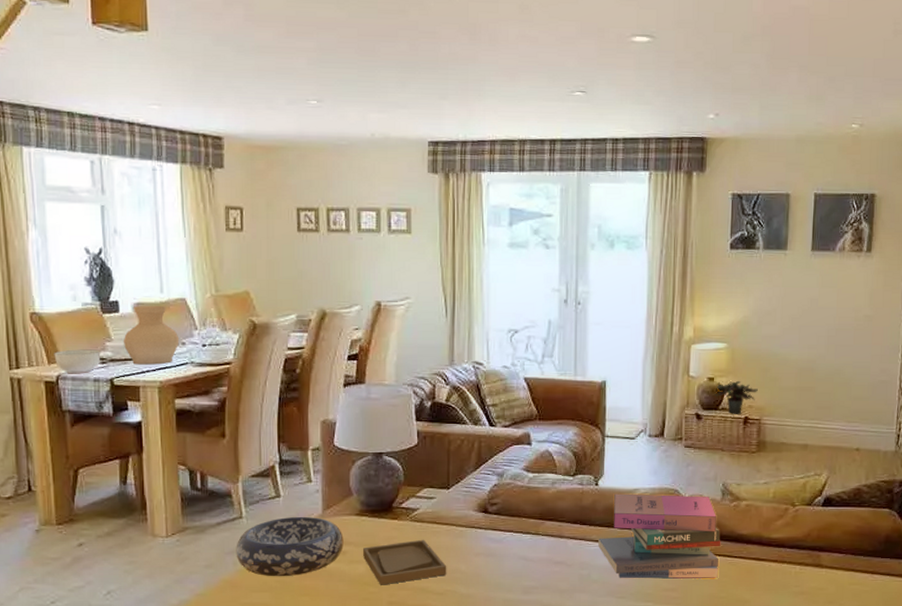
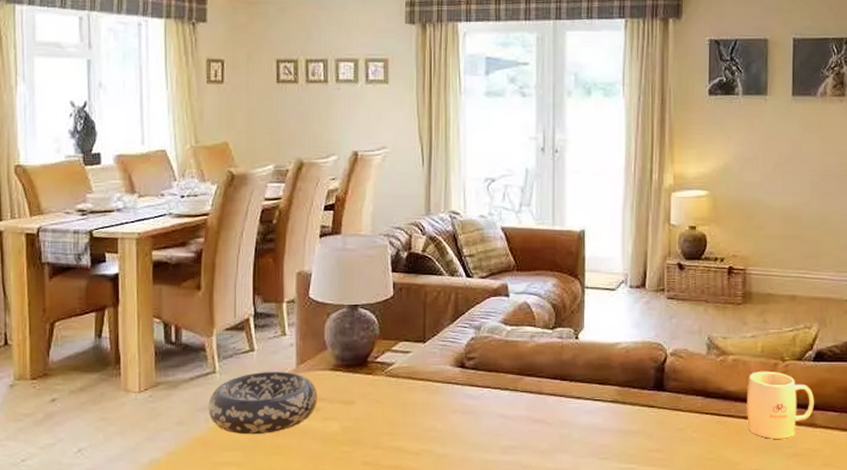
bowl: present [54,349,101,374] -> none [36,201,81,226]
vase: present [123,305,180,365] -> none [103,157,159,216]
tray: present [363,539,447,585] -> none [337,395,423,444]
books: present [598,493,721,579] -> none [579,347,708,439]
potted plant: present [714,381,758,414] -> none [696,230,742,264]
mug: none [757,516,821,579] -> present [747,371,814,439]

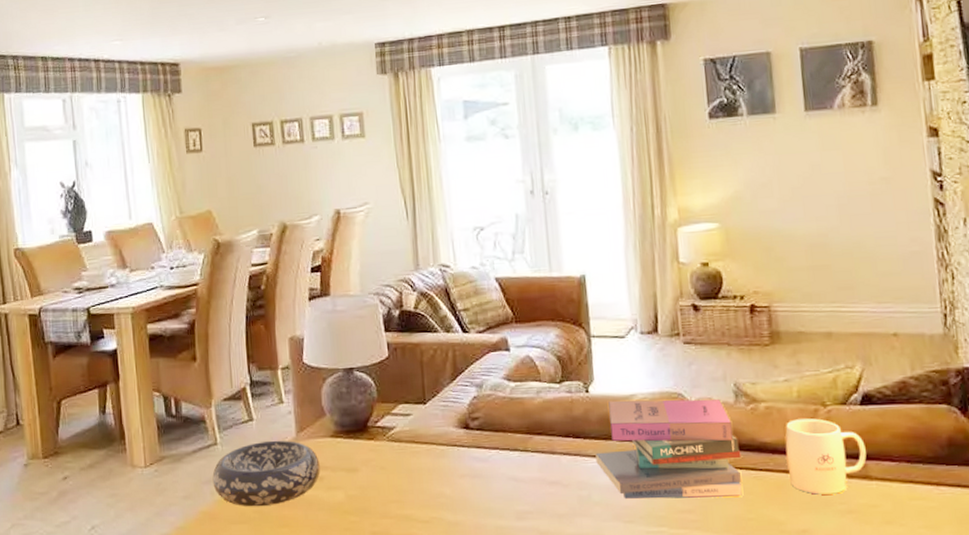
books: none [579,347,708,439] -> present [595,399,742,499]

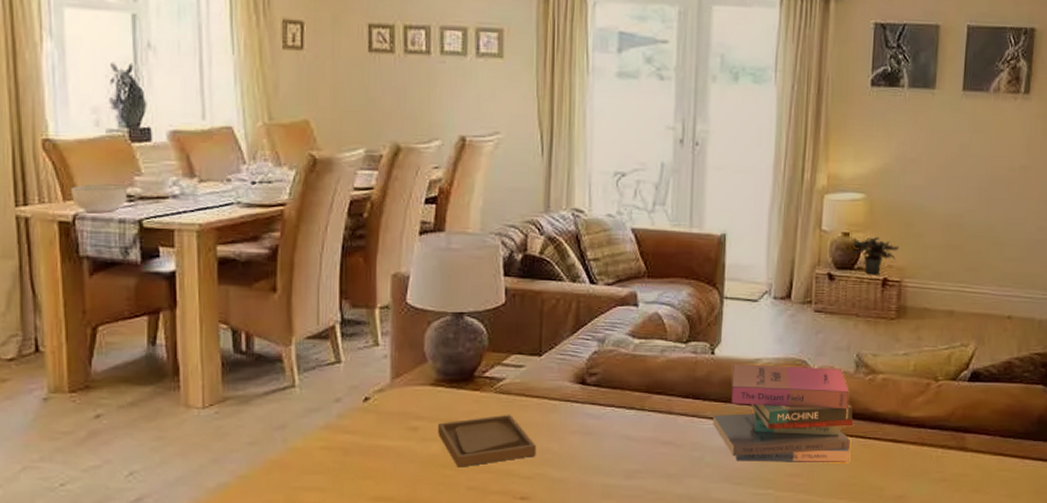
bowl: none [36,280,78,306] -> present [70,184,128,214]
decorative bowl: present [212,440,320,507] -> none [286,385,415,457]
tray: none [341,461,431,514] -> present [438,414,537,467]
potted plant: none [710,265,762,303] -> present [849,237,899,275]
mug: present [785,418,867,495] -> none [894,392,967,463]

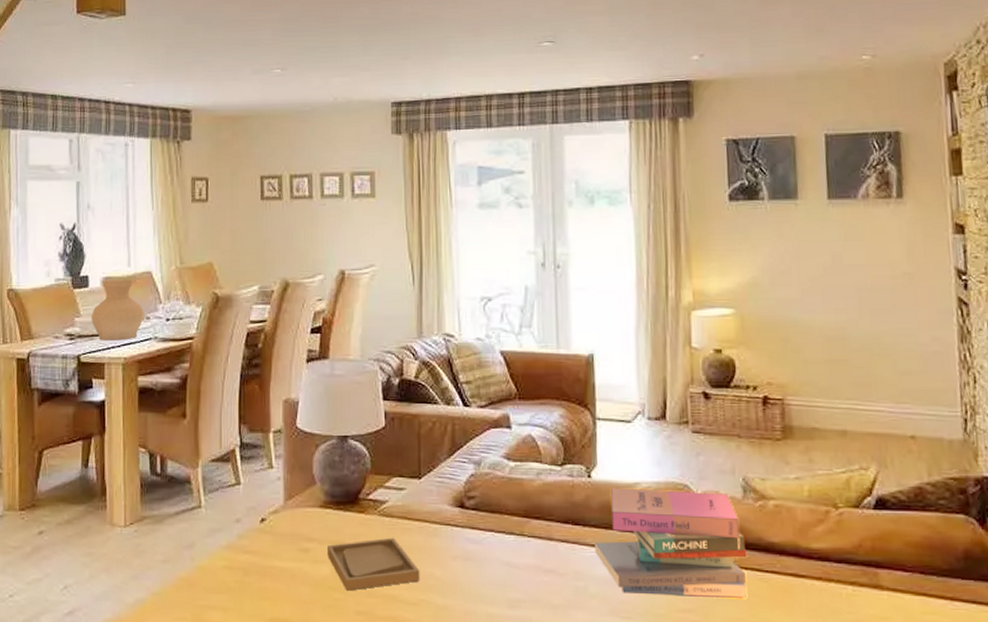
bowl: present [70,184,128,214] -> none [26,325,70,351]
vase: none [155,133,224,205] -> present [91,279,144,341]
potted plant: present [849,237,899,275] -> none [723,353,777,393]

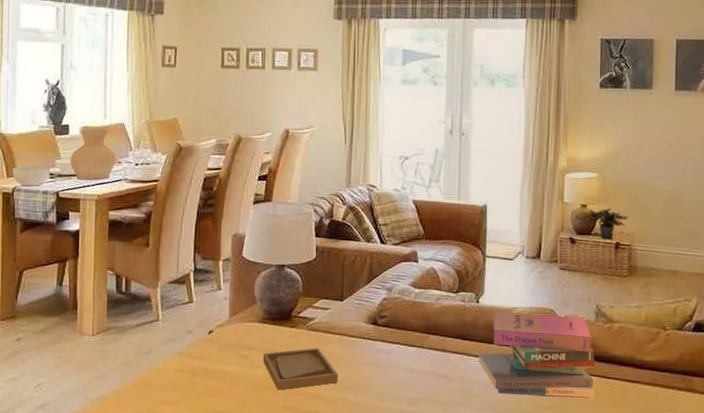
bowl: none [26,325,70,351] -> present [12,165,51,187]
potted plant: none [723,353,777,393] -> present [586,209,628,240]

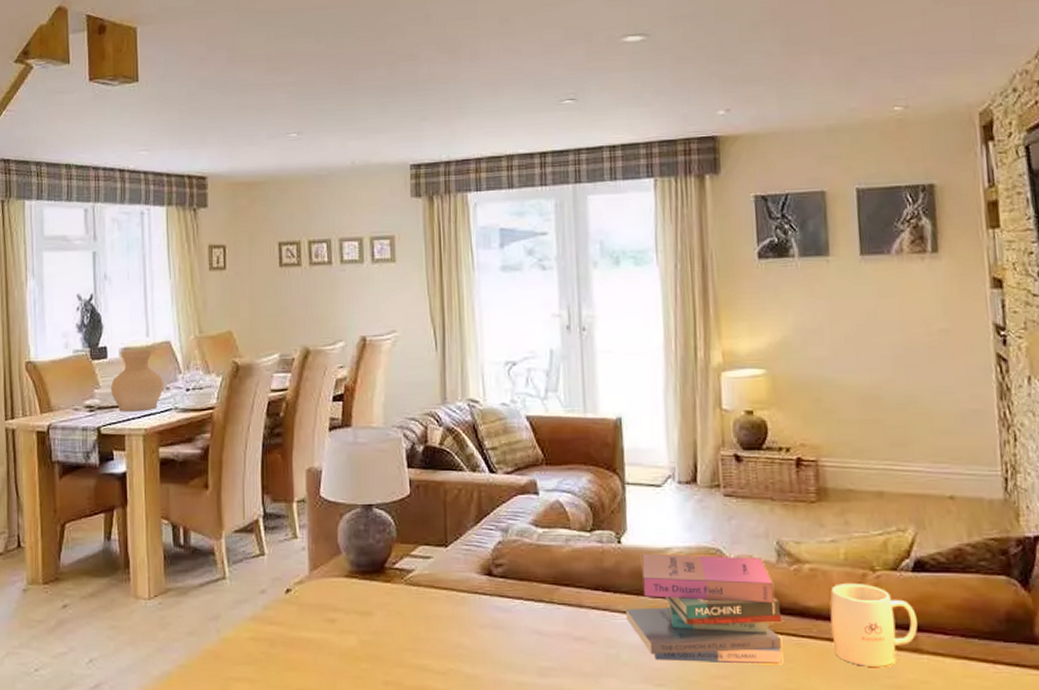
bowl: present [12,165,51,187] -> none [46,397,89,423]
tray: present [263,347,338,390] -> none [354,606,449,661]
potted plant: present [586,209,628,240] -> none [754,414,810,455]
mug: none [631,339,693,402] -> present [830,583,918,667]

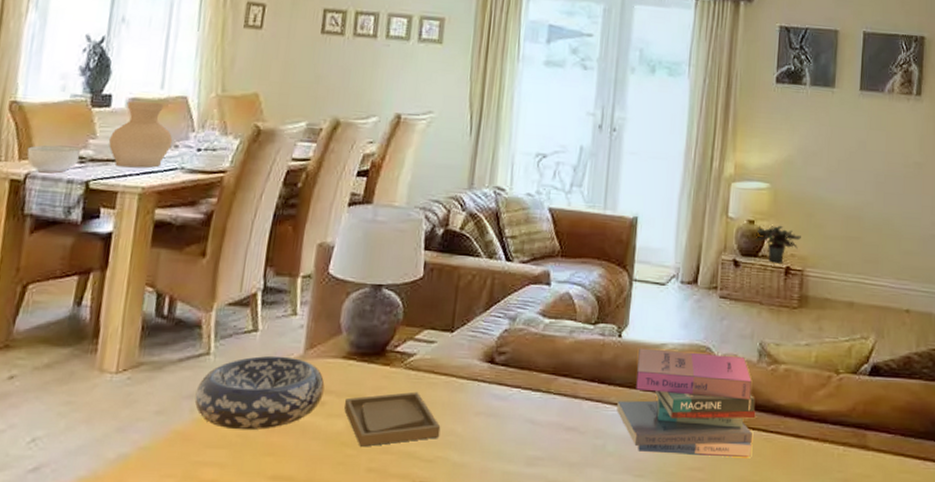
bowl: none [46,397,89,423] -> present [27,145,82,174]
decorative bowl: none [219,577,333,648] -> present [194,355,325,430]
tray: none [354,606,449,661] -> present [344,391,441,447]
potted plant: none [754,414,810,455] -> present [753,226,801,263]
mug: present [830,583,918,667] -> none [796,384,868,462]

